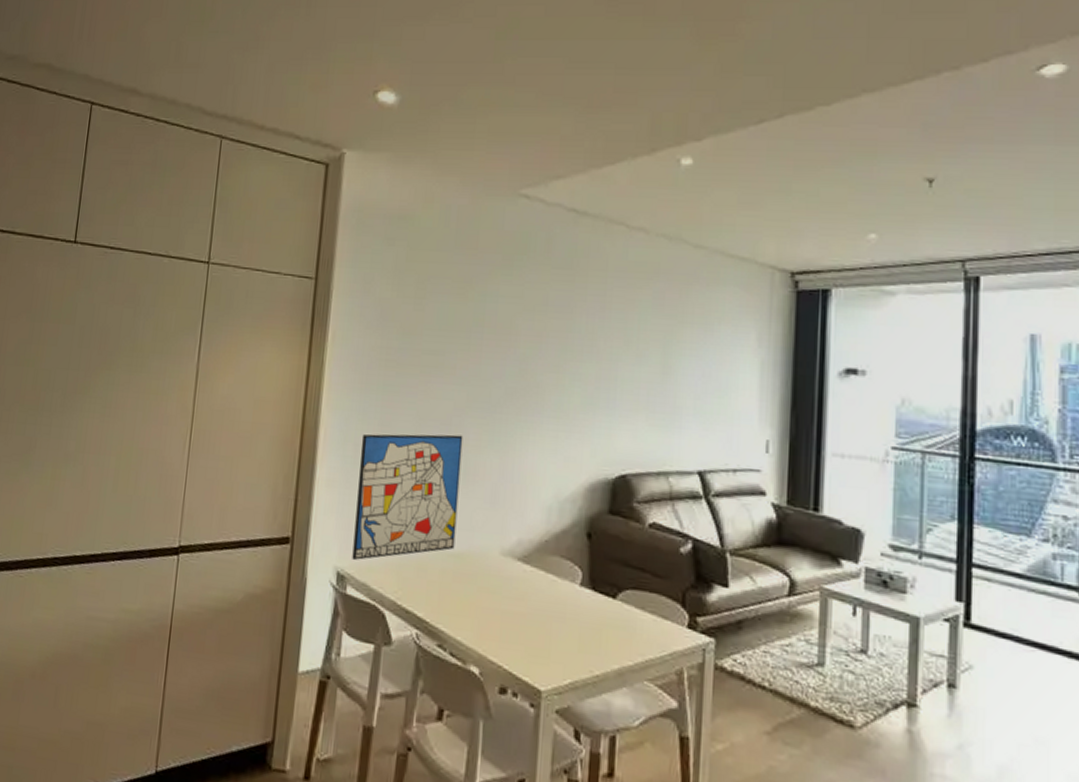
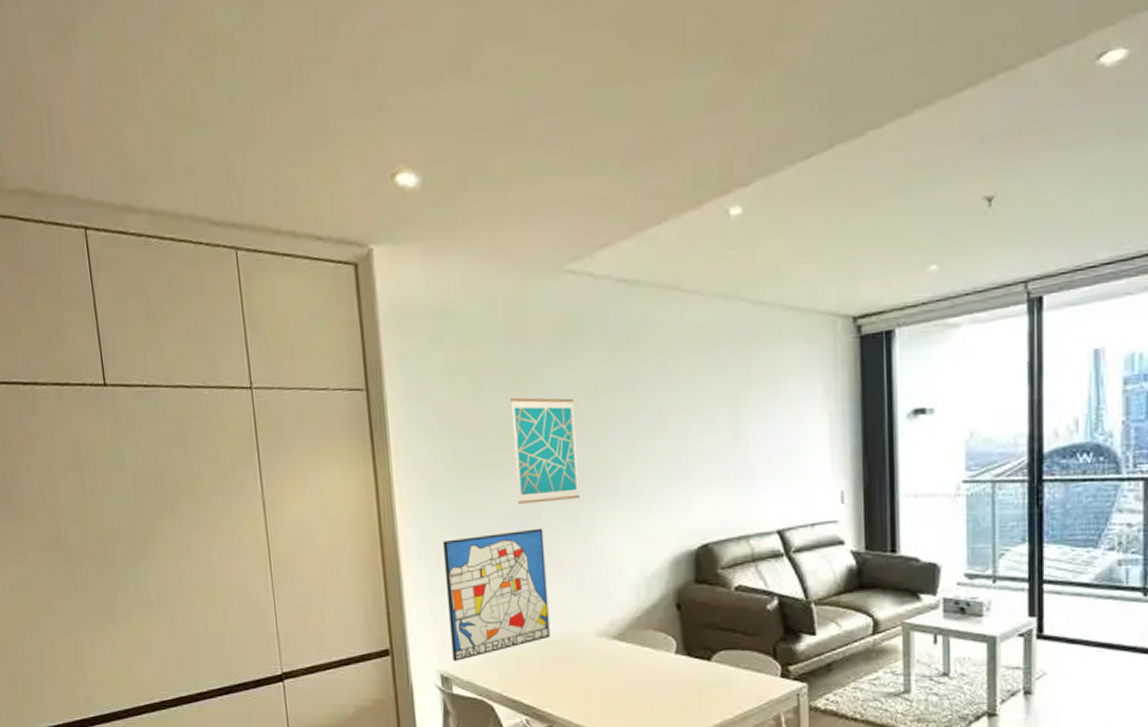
wall art: none [443,304,512,412] -> present [511,397,580,504]

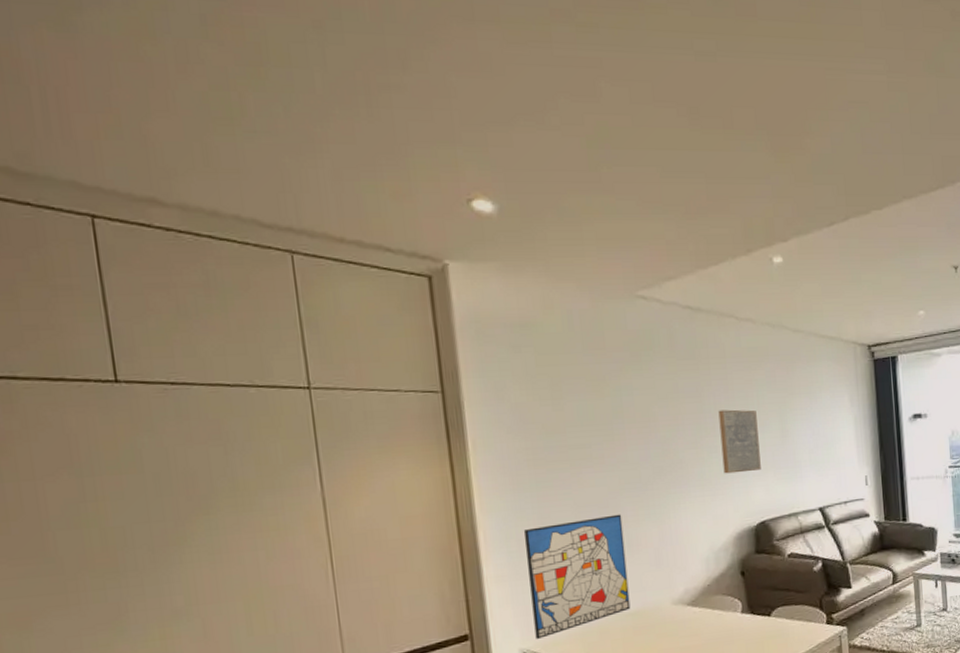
wall art: present [511,397,580,504] -> none [589,401,655,494]
wall art: none [655,405,705,485] -> present [718,409,761,474]

